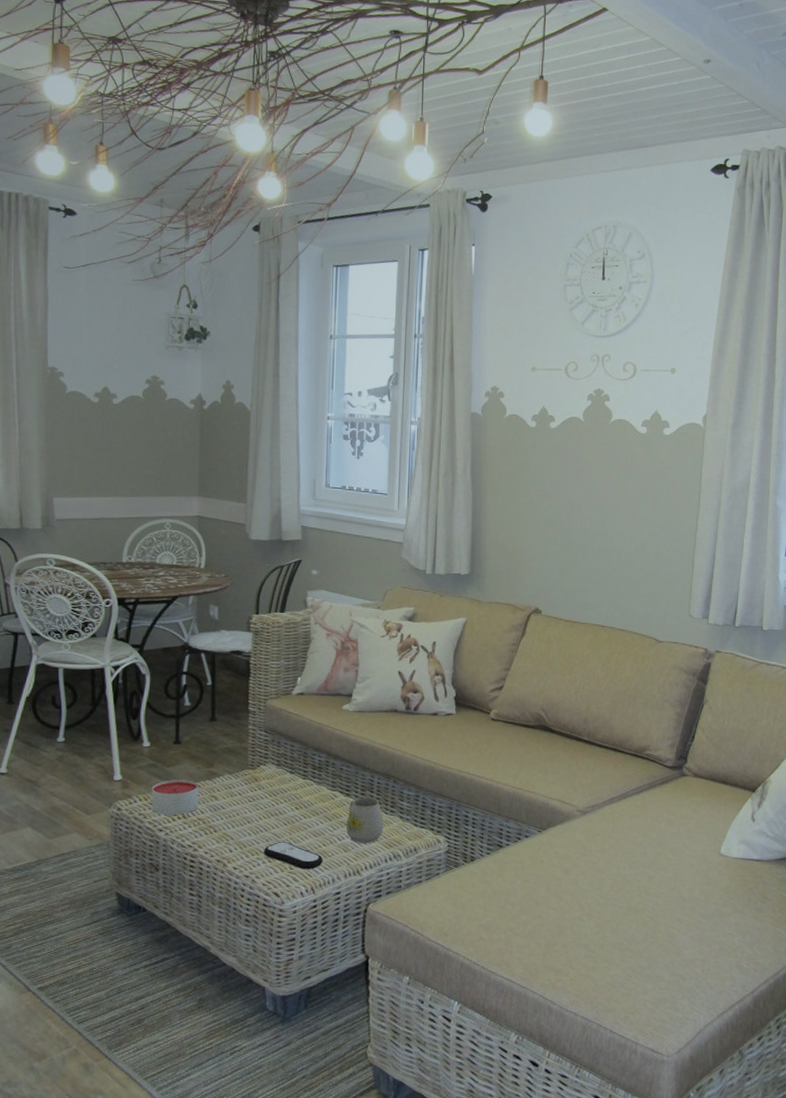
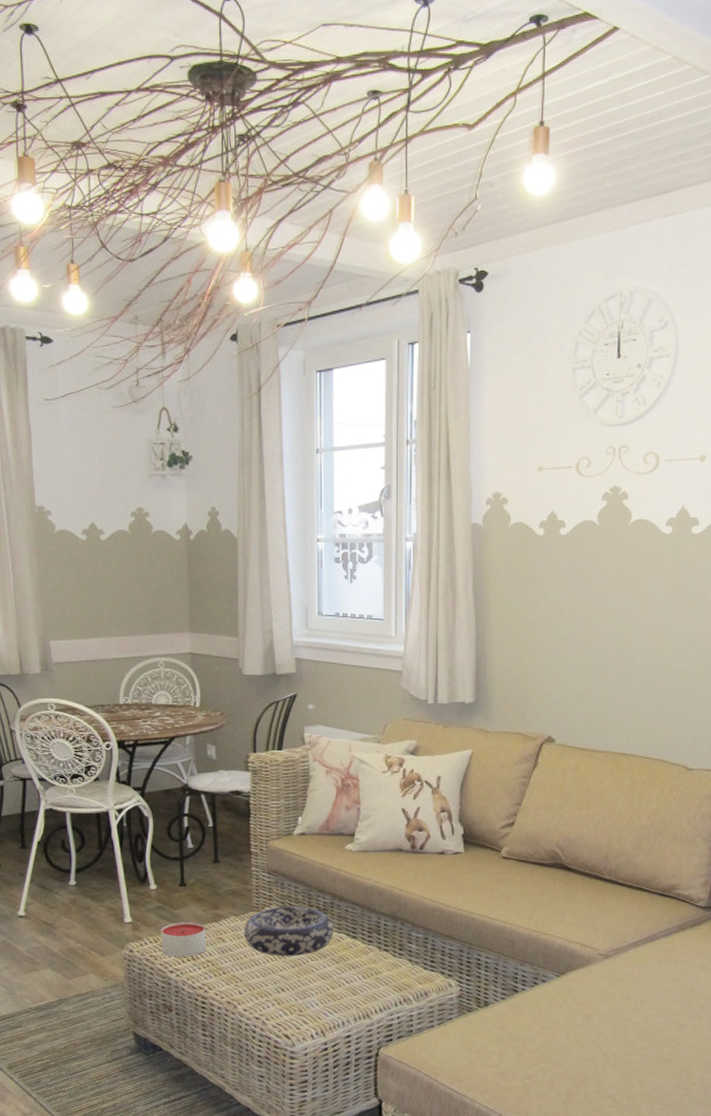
decorative bowl: none [237,764,328,814] -> present [243,906,334,957]
remote control: present [264,841,323,870] -> none [273,983,332,1012]
mug: present [346,797,384,843] -> none [354,940,393,986]

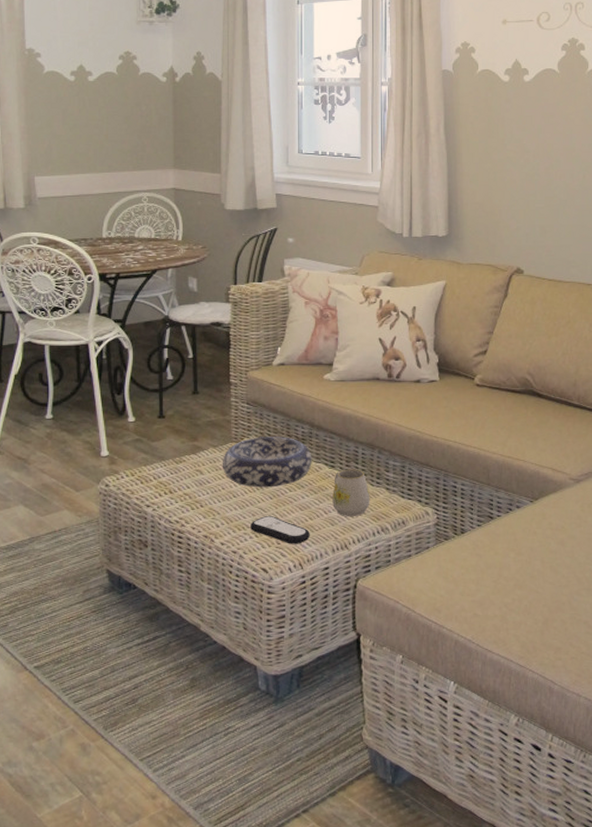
candle: present [161,922,206,957] -> none [138,454,183,490]
remote control: none [273,983,332,1012] -> present [250,515,310,544]
mug: none [354,940,393,986] -> present [332,469,370,516]

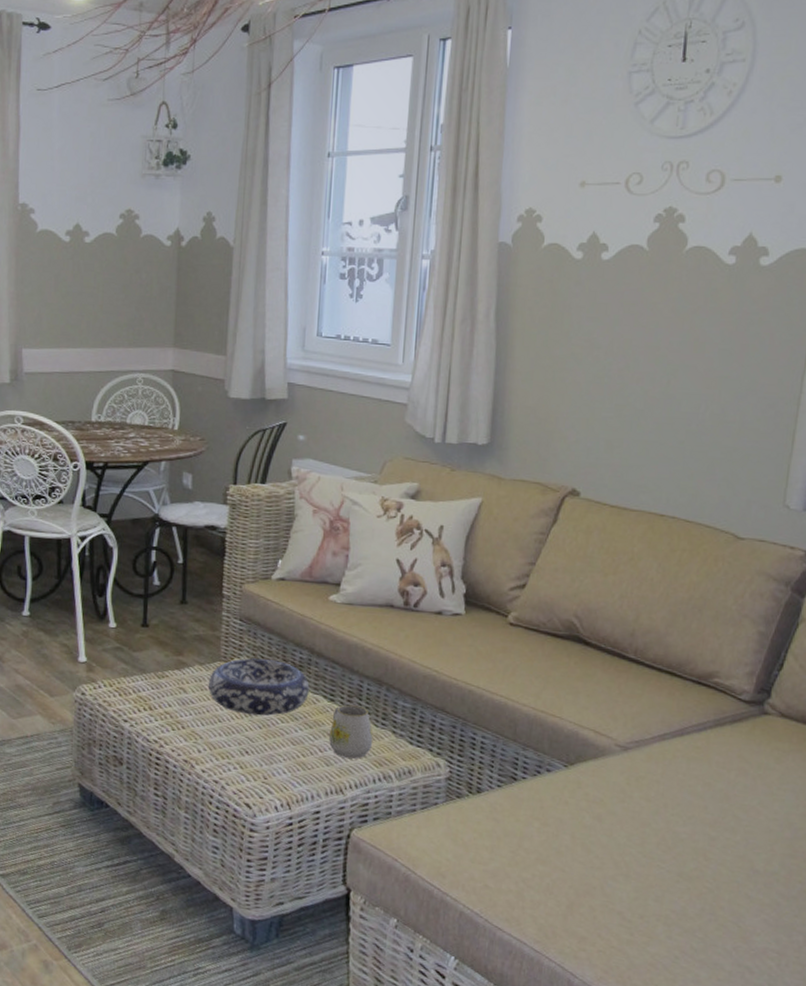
remote control: present [250,515,310,544] -> none [235,746,301,782]

